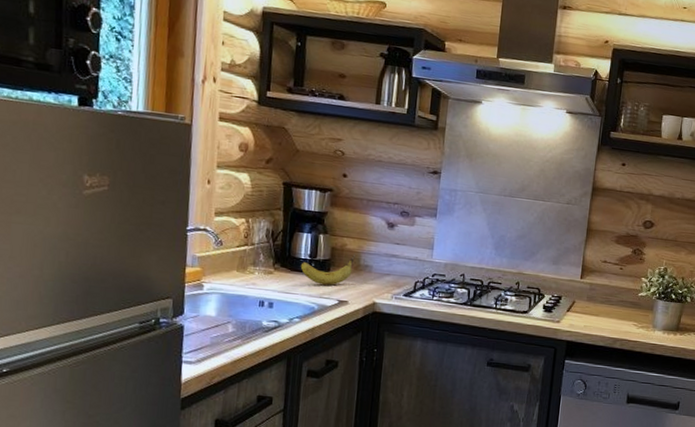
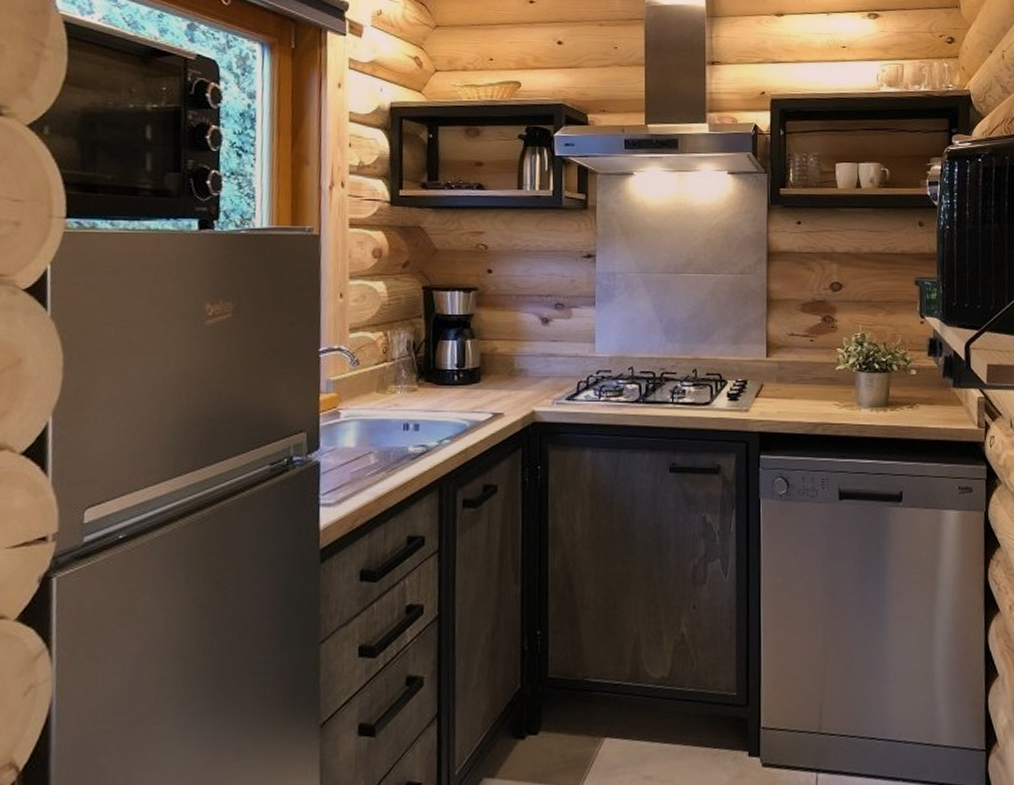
fruit: present [300,252,355,286] -> none [447,356,508,397]

